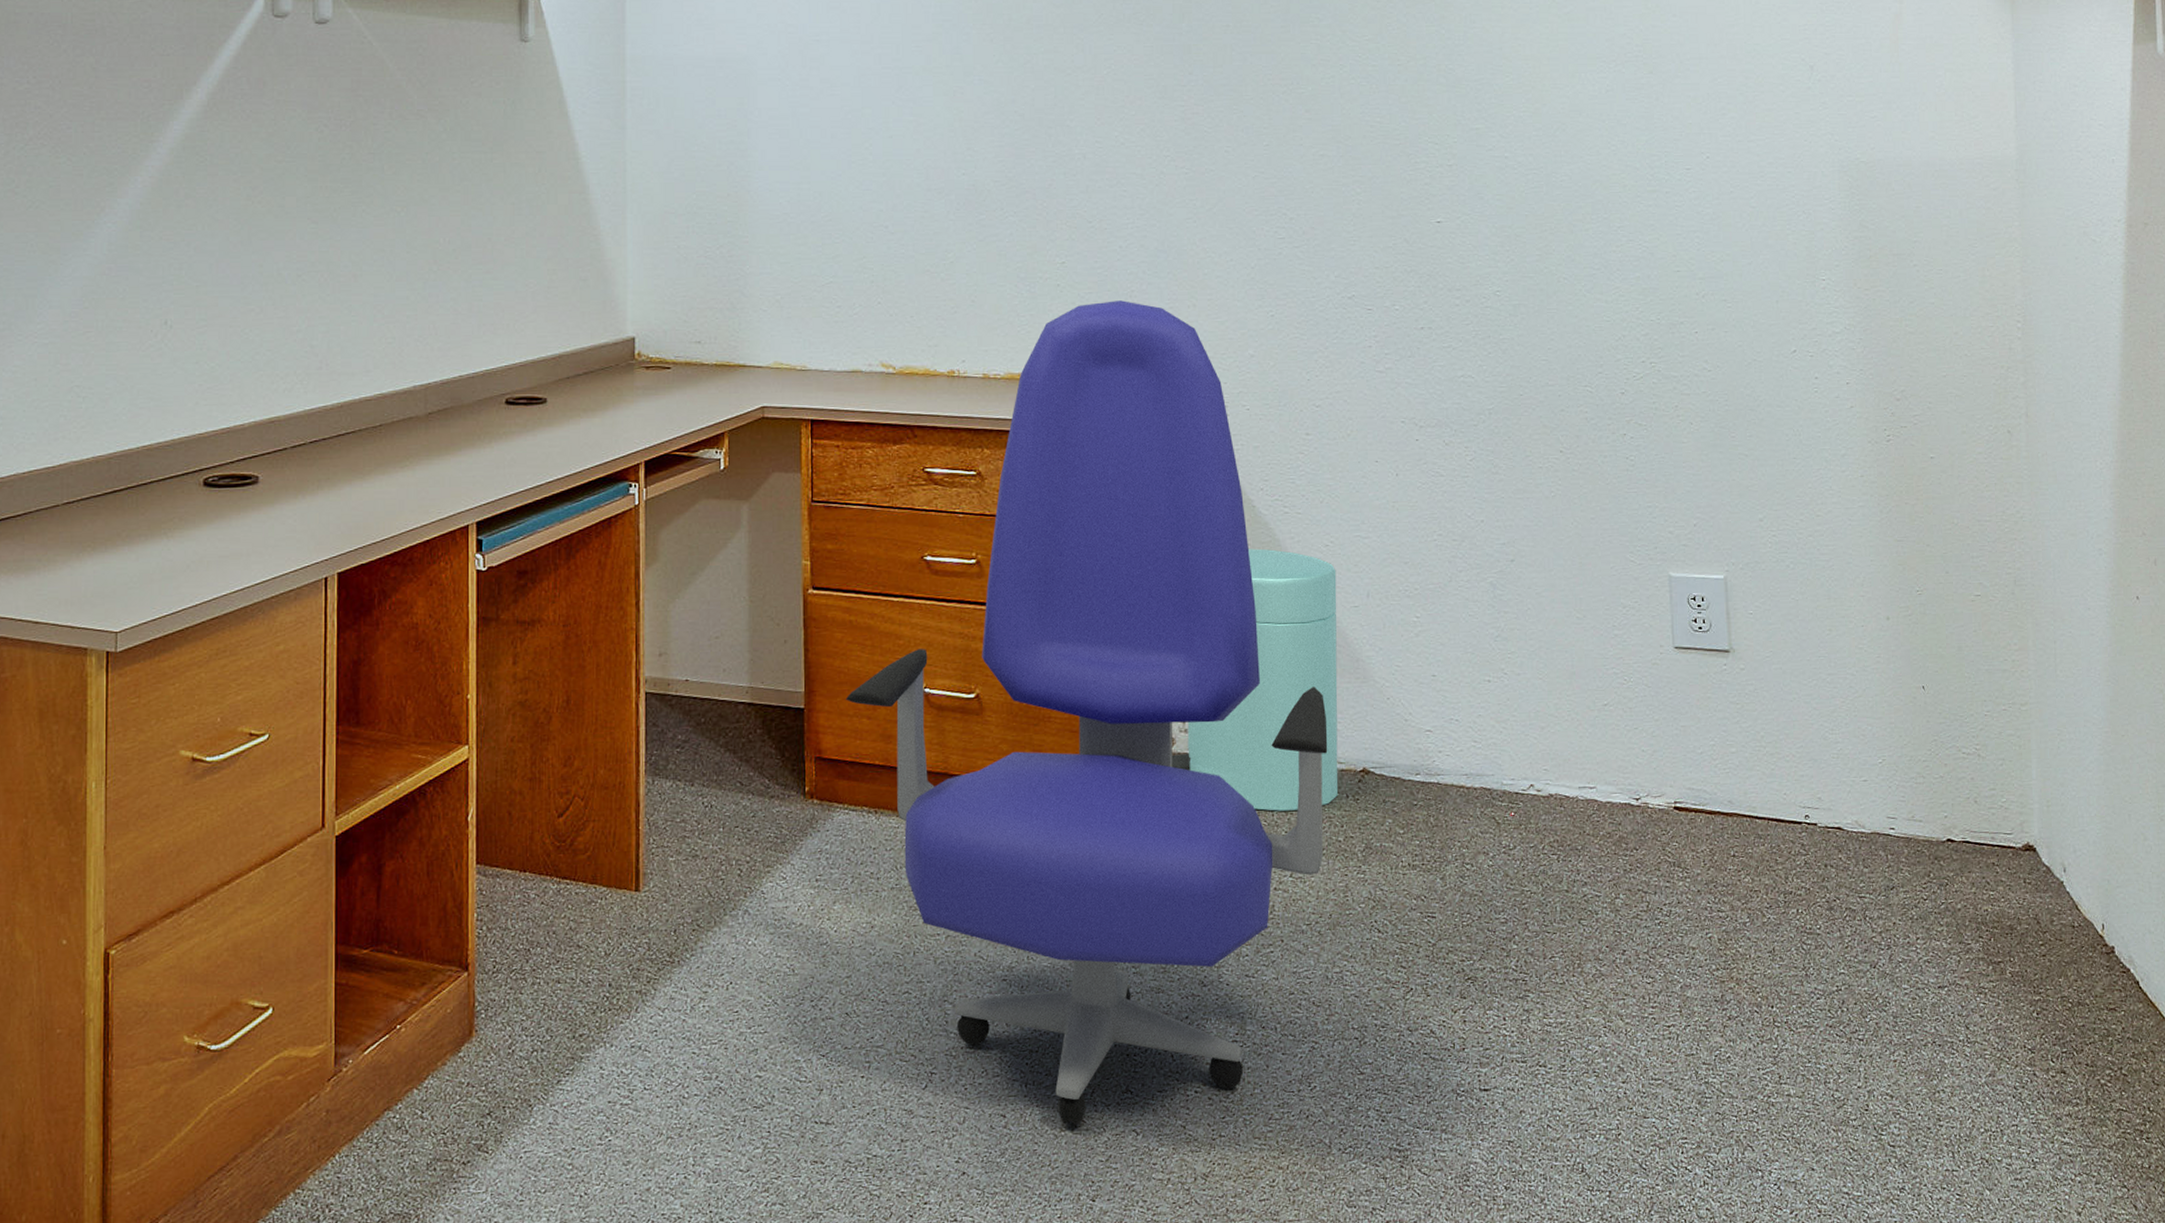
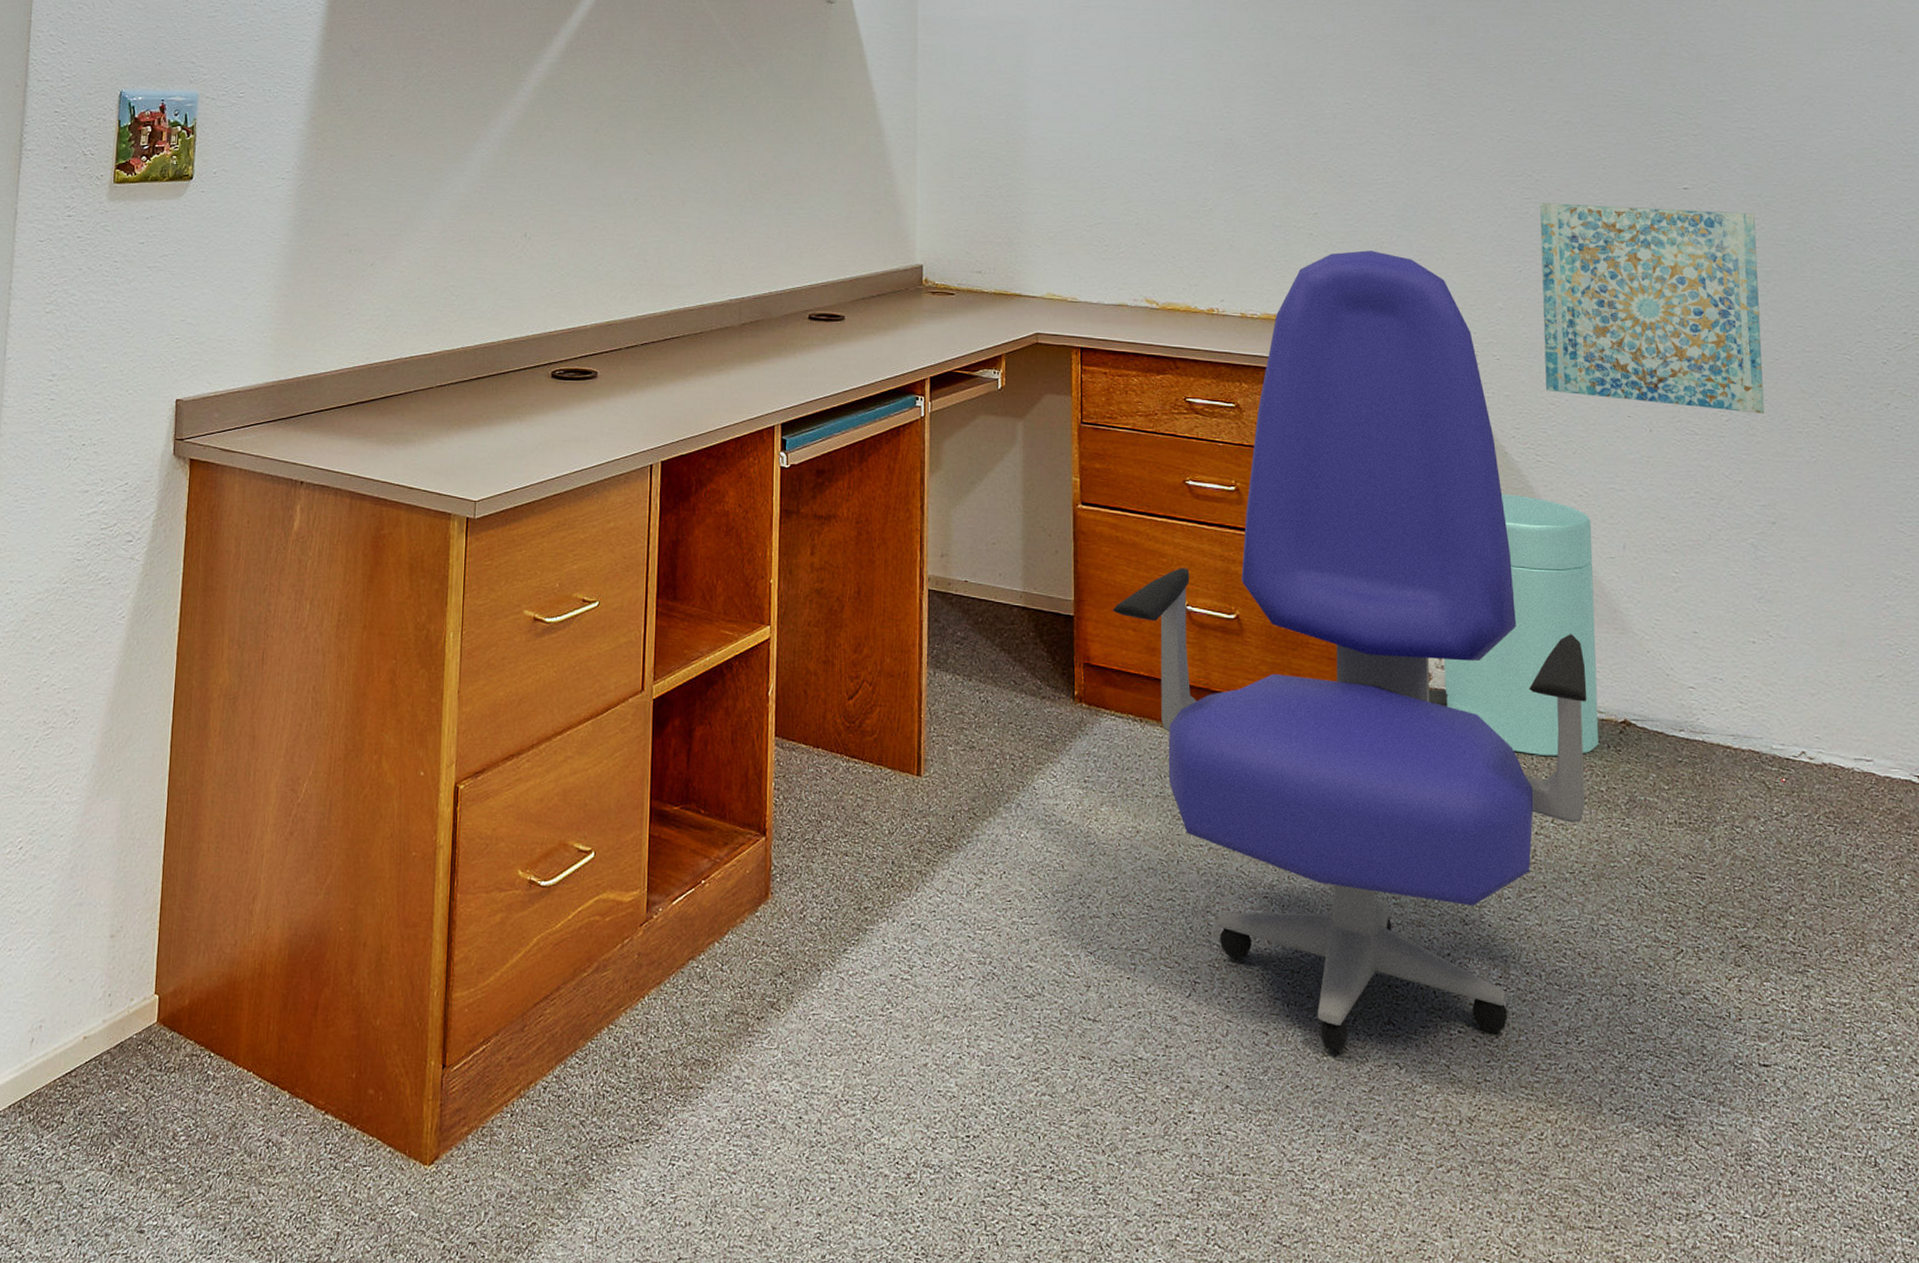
wall art: none [1293,242,1508,451] -> present [1540,203,1765,414]

